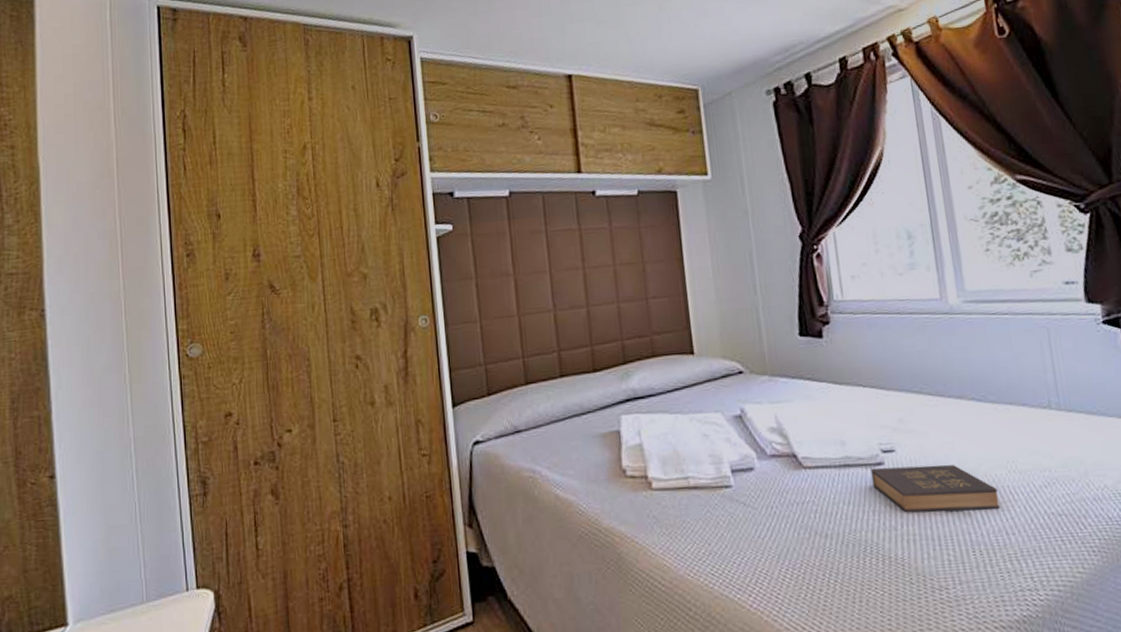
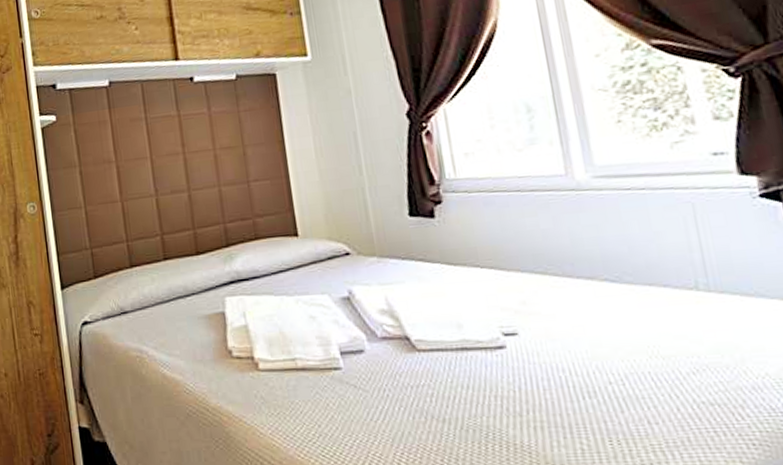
hardback book: present [870,464,1000,513] -> none [491,349,640,399]

